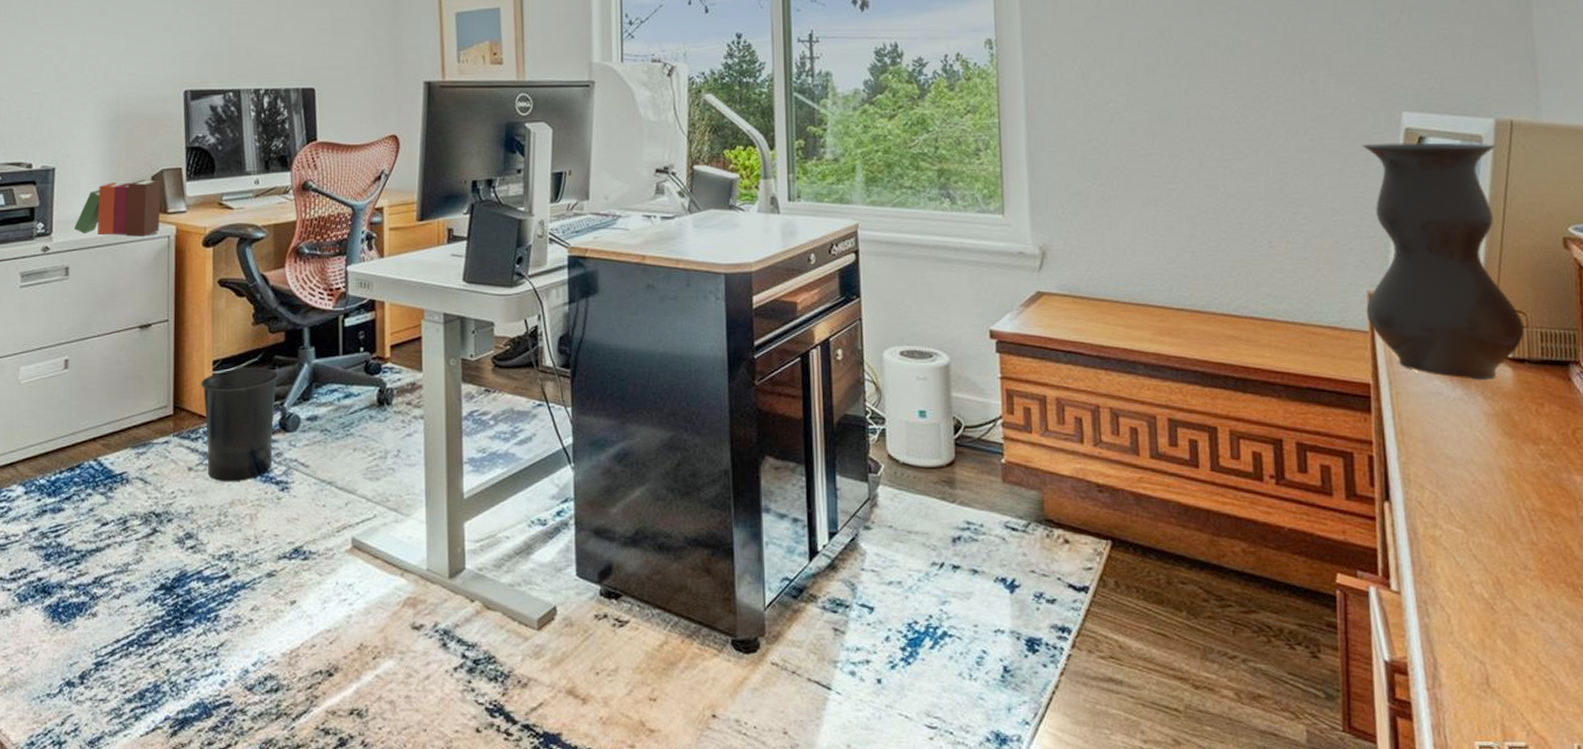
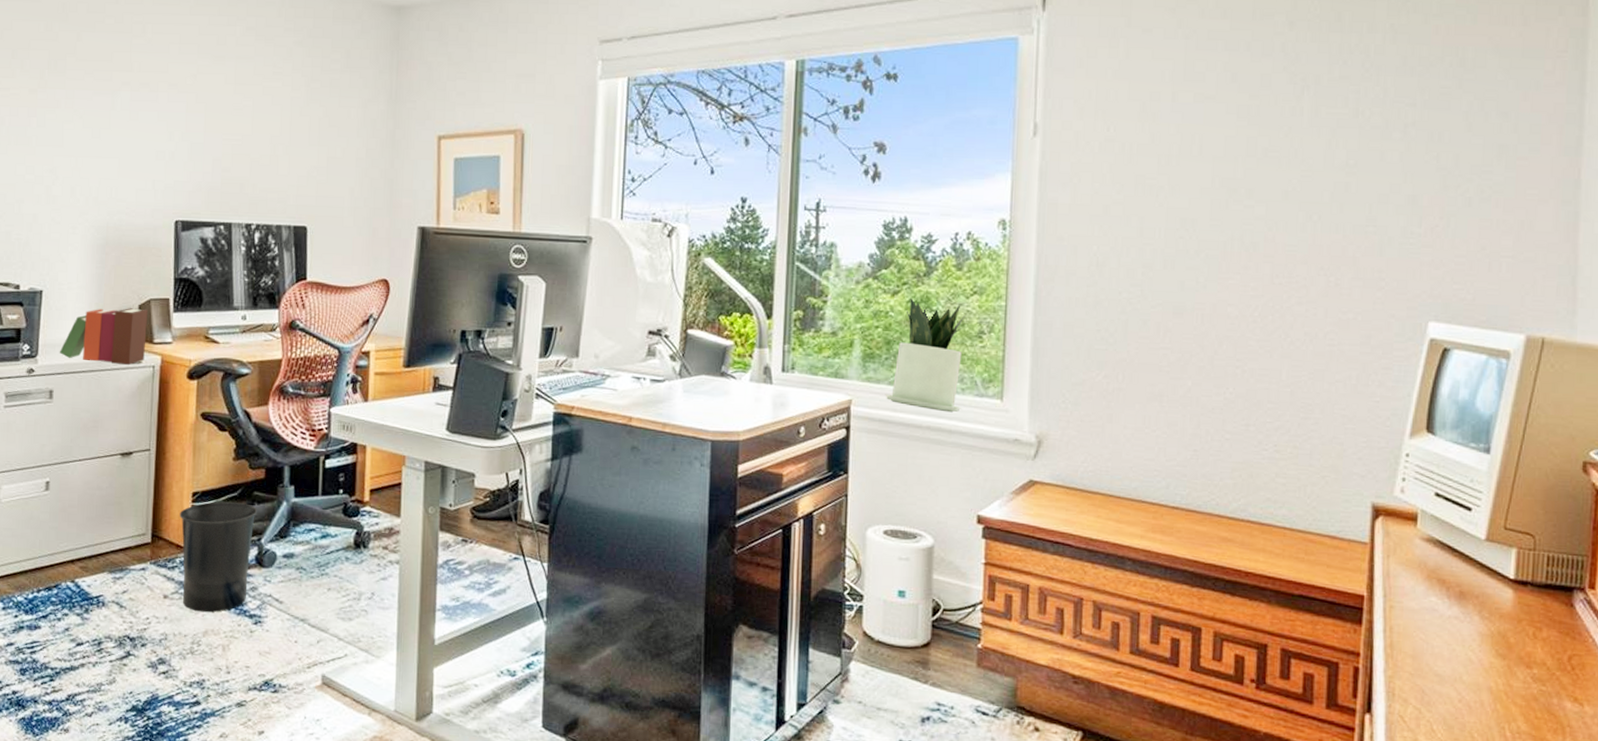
planter: none [890,120,966,230] -> present [885,298,966,413]
vase: present [1361,142,1524,378] -> none [1368,352,1531,599]

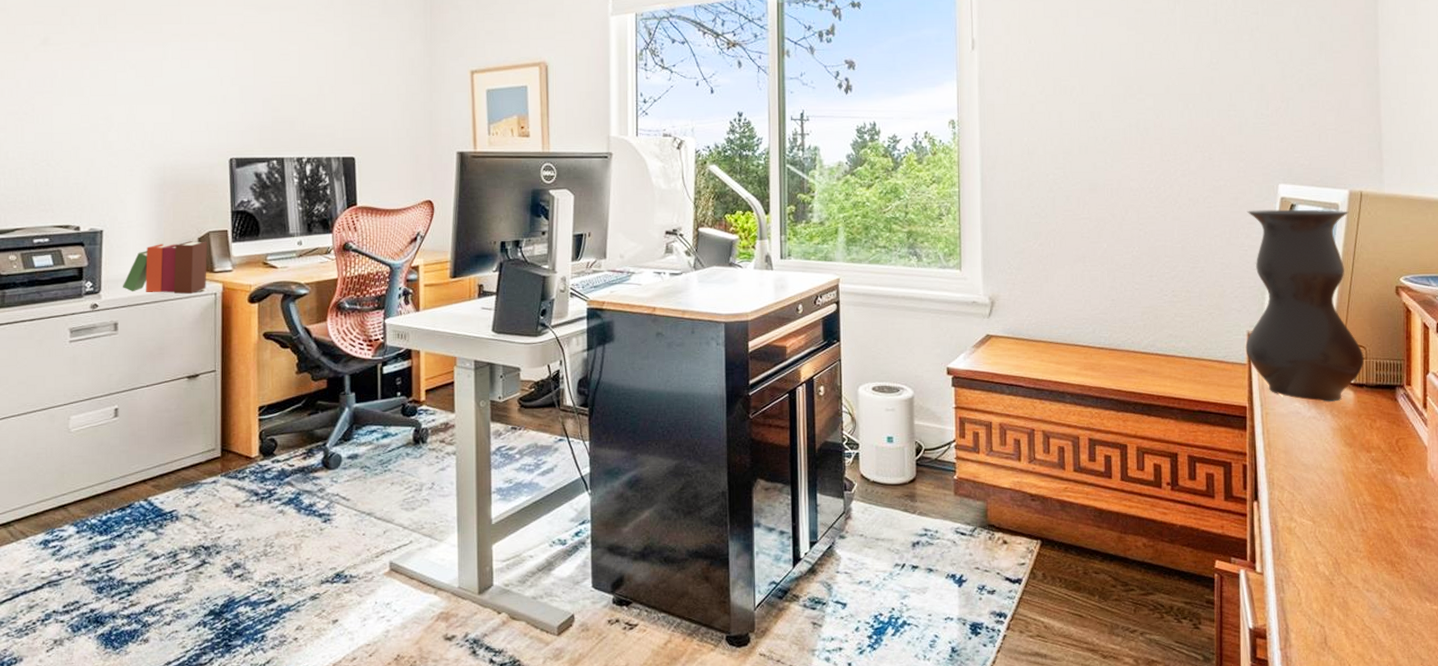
waste bin: present [179,501,257,612] -> none [247,412,321,516]
planter: present [885,298,966,413] -> none [866,189,929,284]
vase: none [1368,352,1531,599] -> present [1245,209,1364,401]

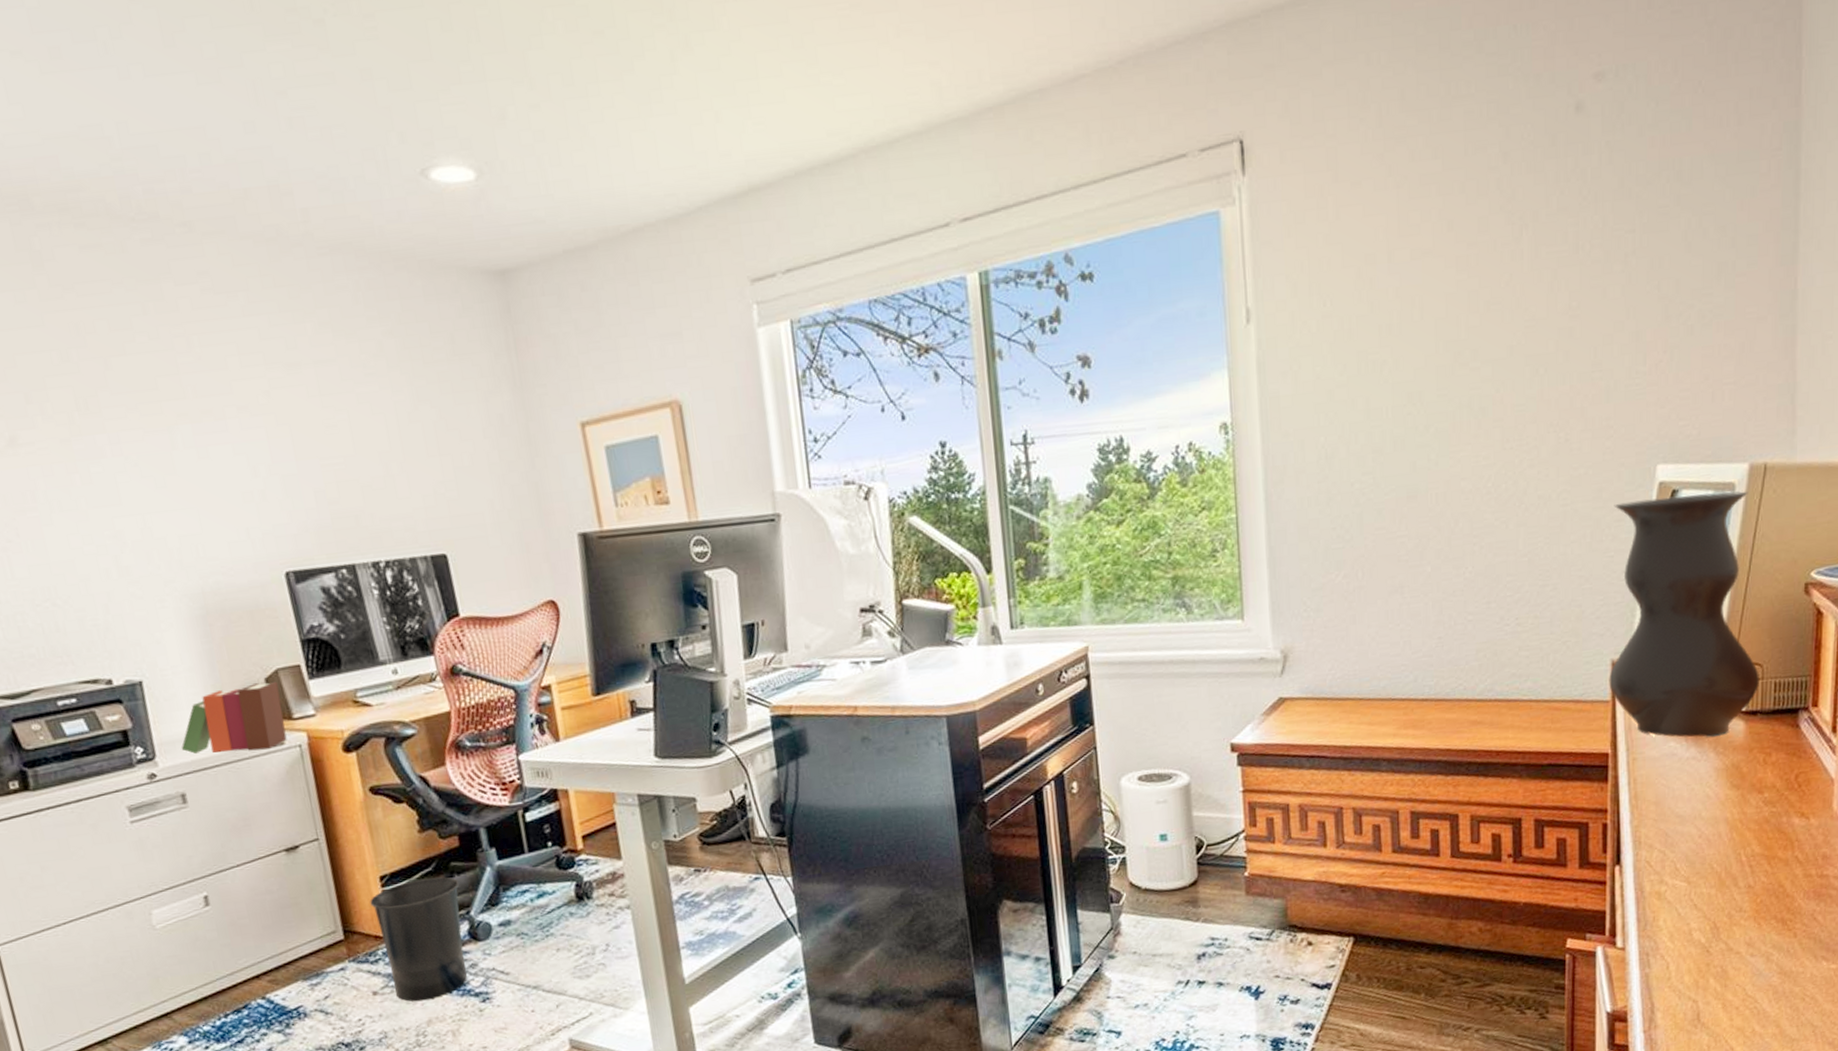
waste bin: none [247,412,321,516] -> present [370,877,467,1002]

